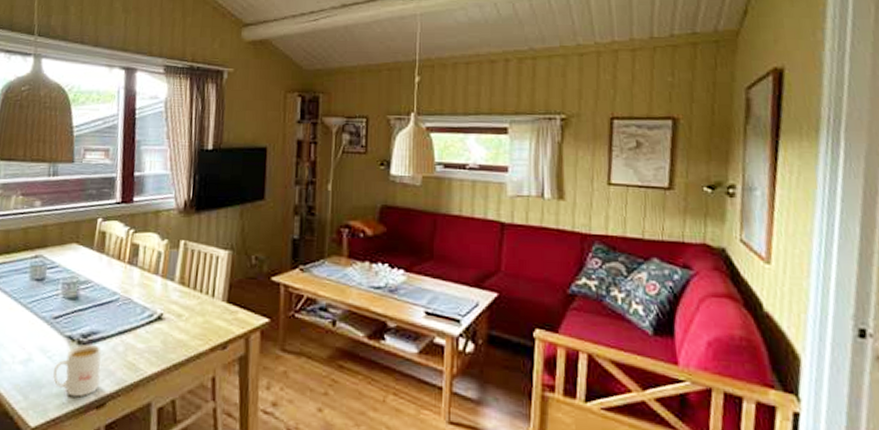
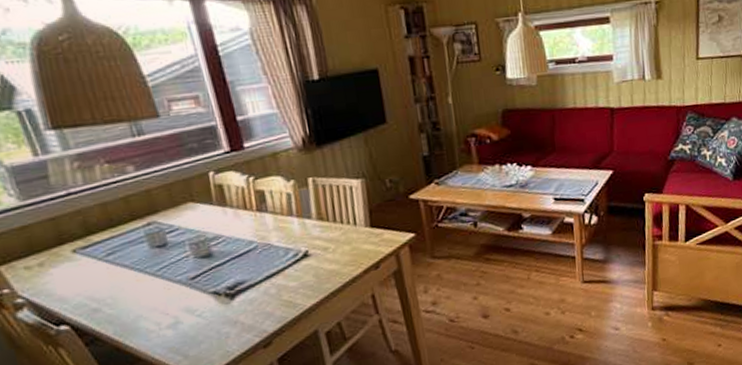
mug: present [53,344,102,398] -> none [207,293,261,344]

